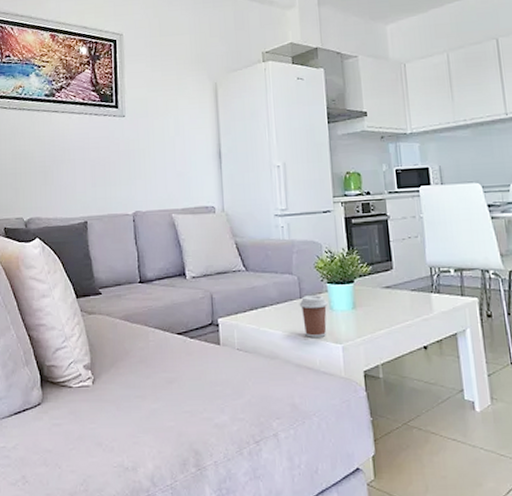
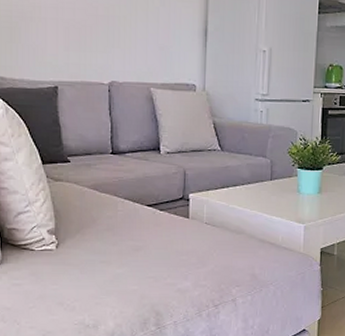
coffee cup: present [299,295,328,337] -> none [269,178,296,217]

